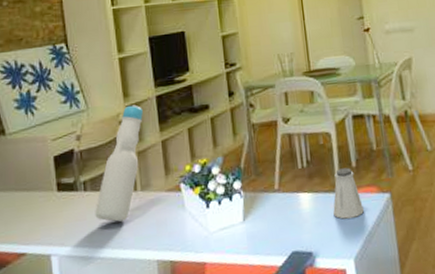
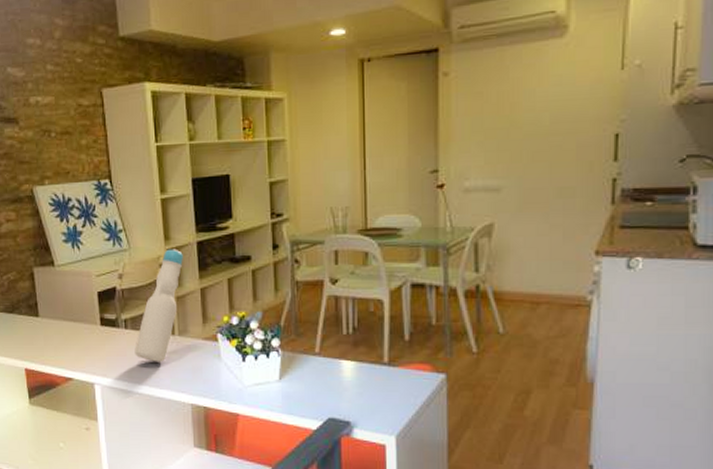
saltshaker: present [333,167,364,219] -> none [378,340,413,394]

